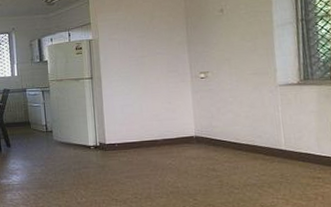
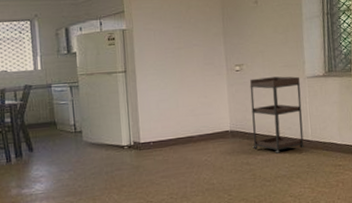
shelving unit: none [215,84,277,163] -> present [249,76,304,155]

